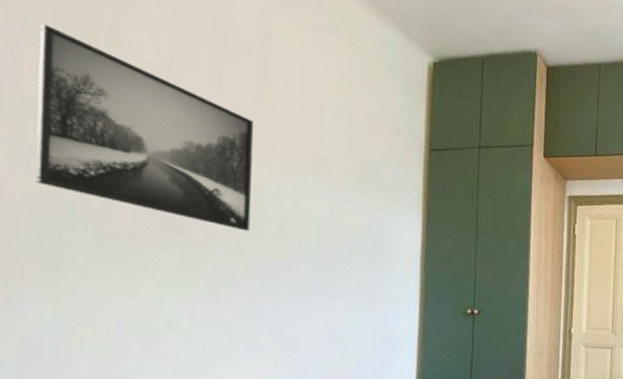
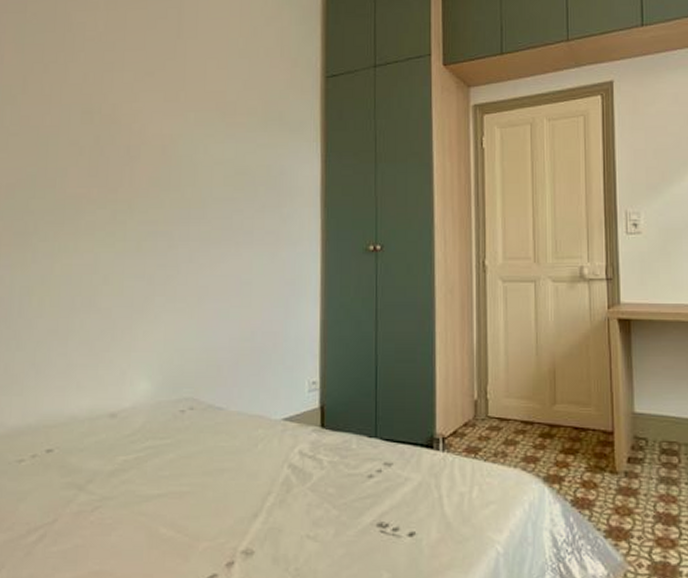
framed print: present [35,24,254,231] -> none [11,21,171,183]

